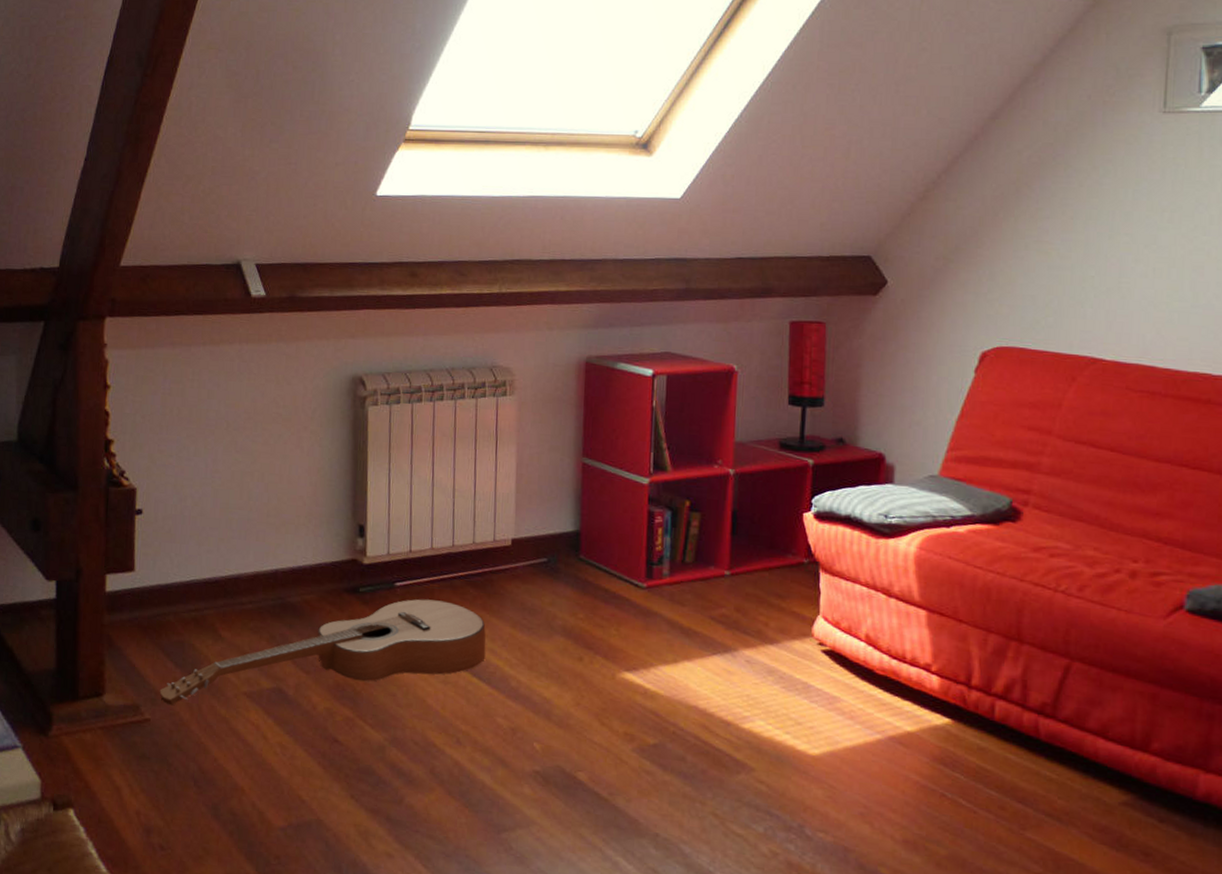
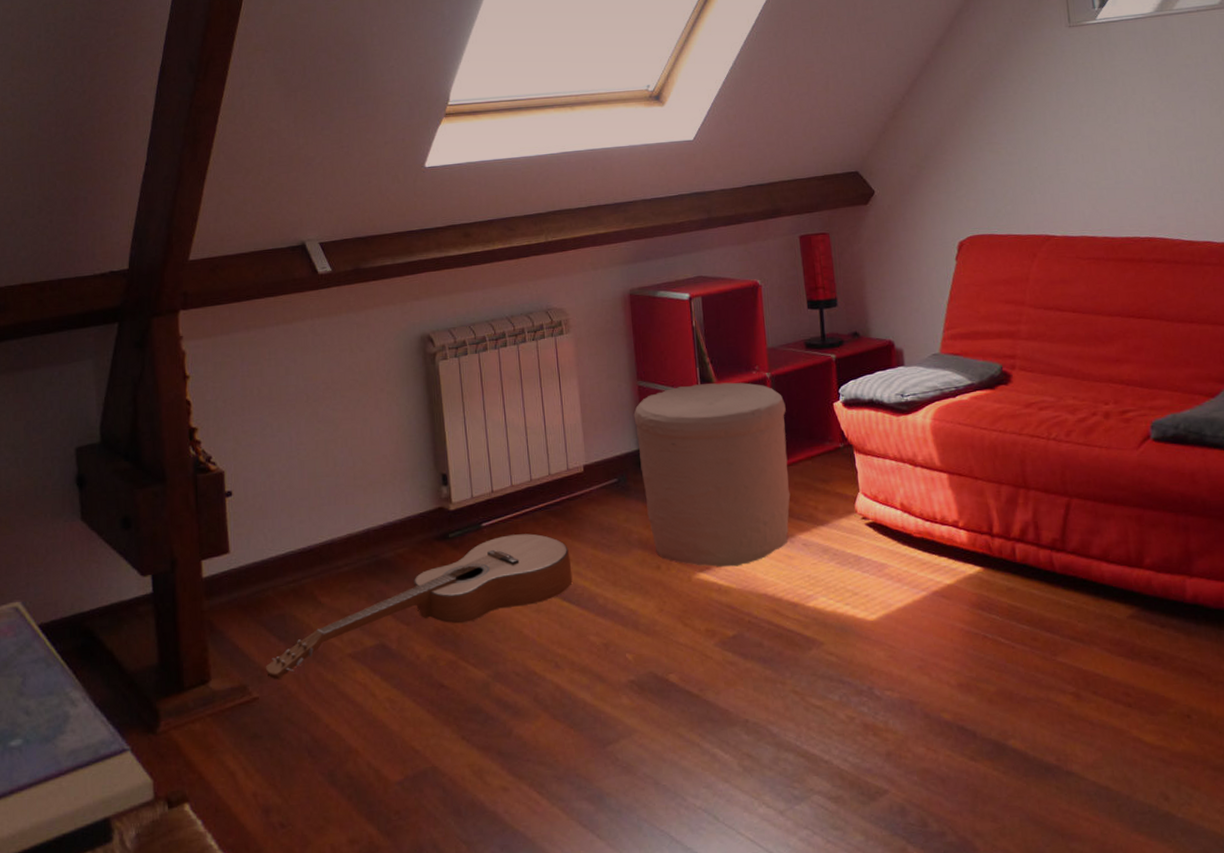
basket: none [573,469,747,672] -> present [633,382,791,567]

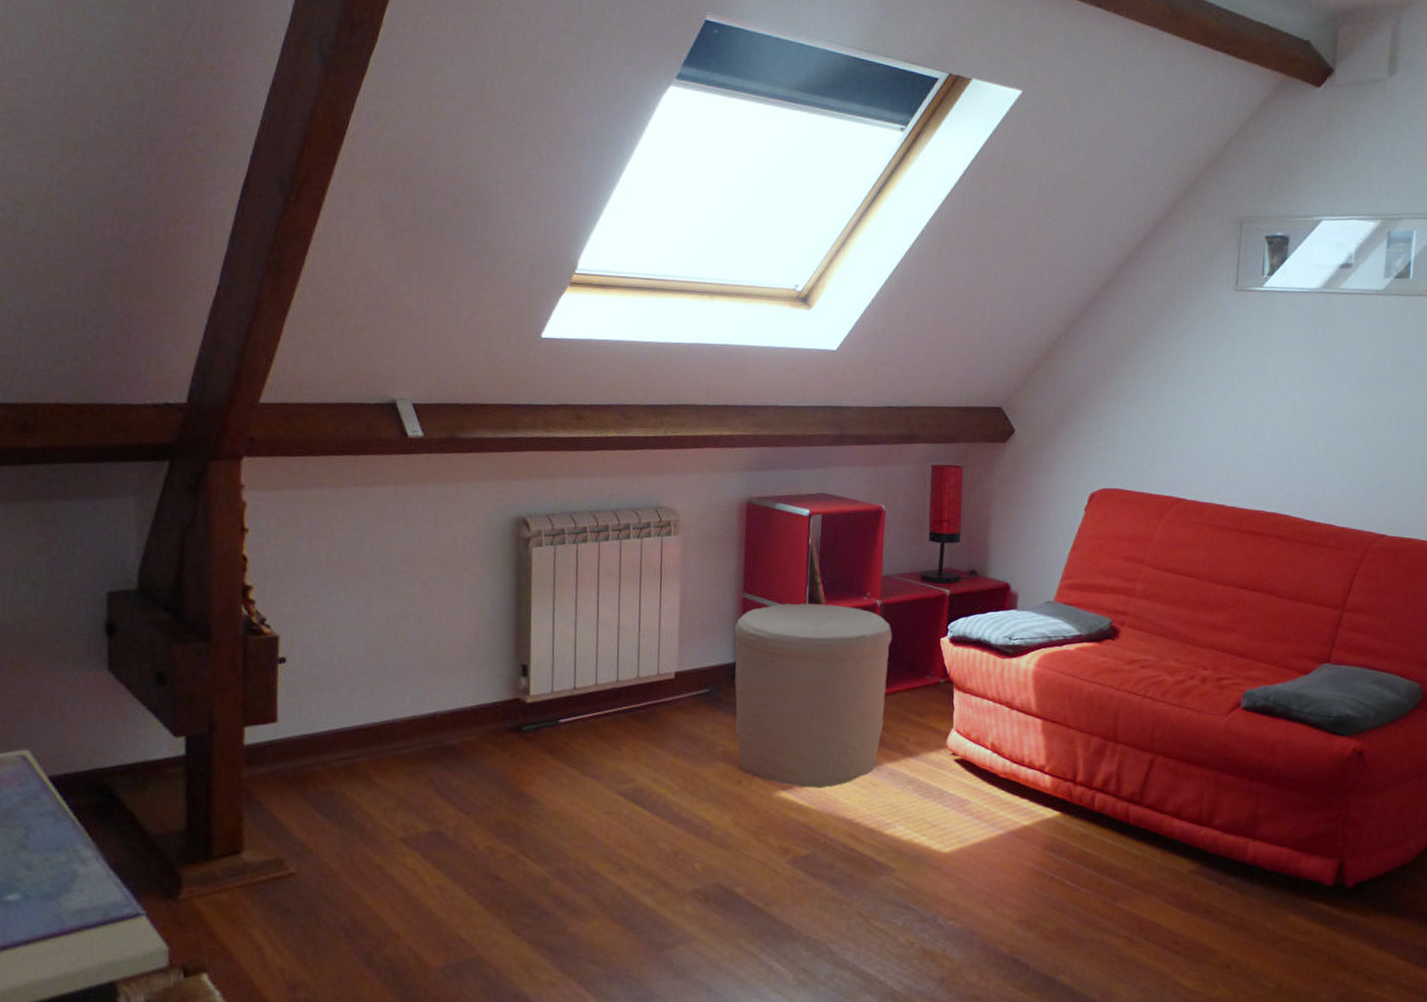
guitar: present [265,533,573,680] -> none [306,734,650,857]

